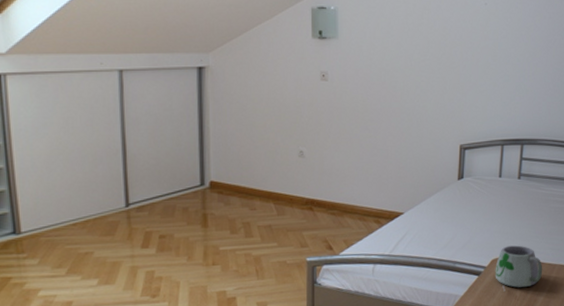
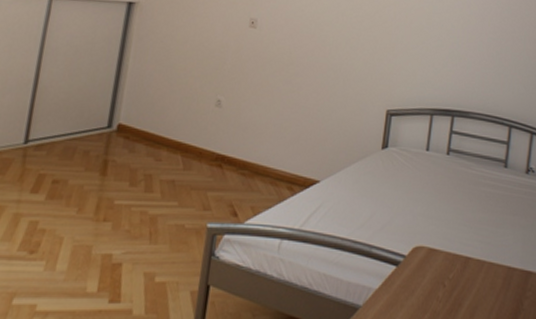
mug: present [495,245,542,292] -> none [415,232,470,290]

